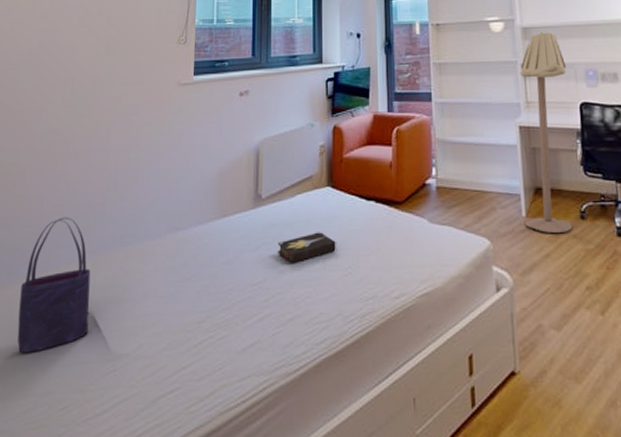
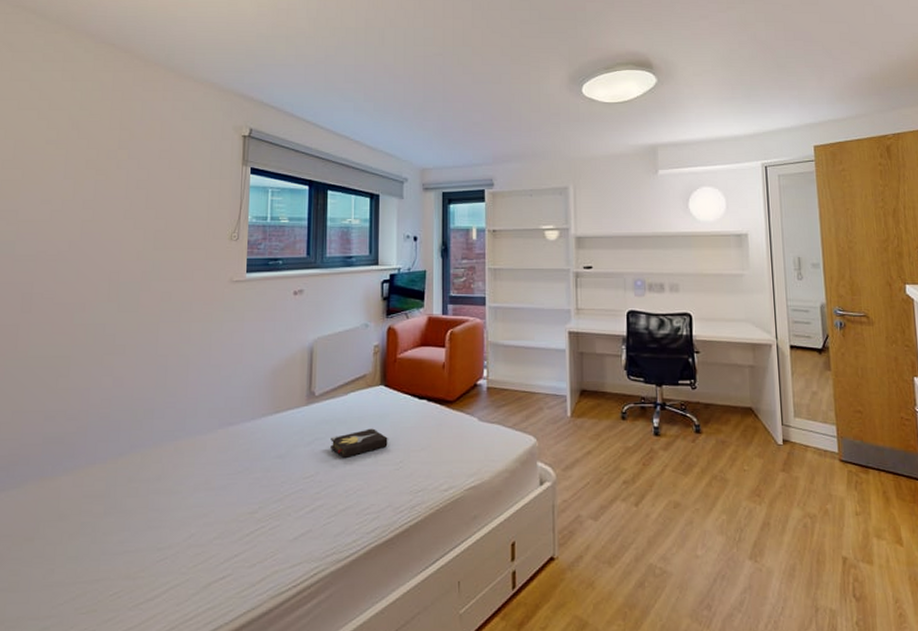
tote bag: present [17,217,91,354] -> none [64,411,140,543]
floor lamp: present [519,32,573,233] -> none [570,242,616,432]

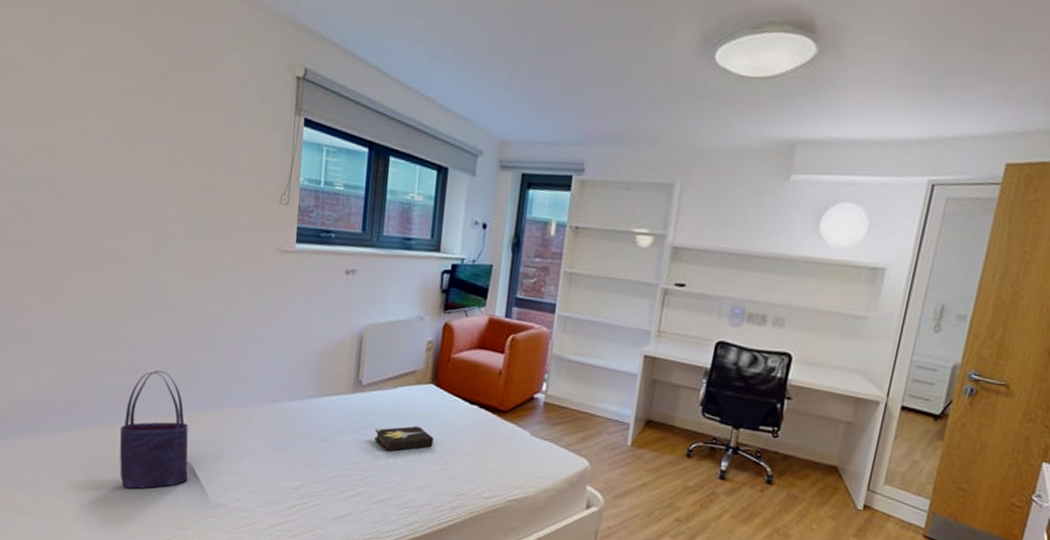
tote bag: none [64,411,140,543] -> present [120,370,188,489]

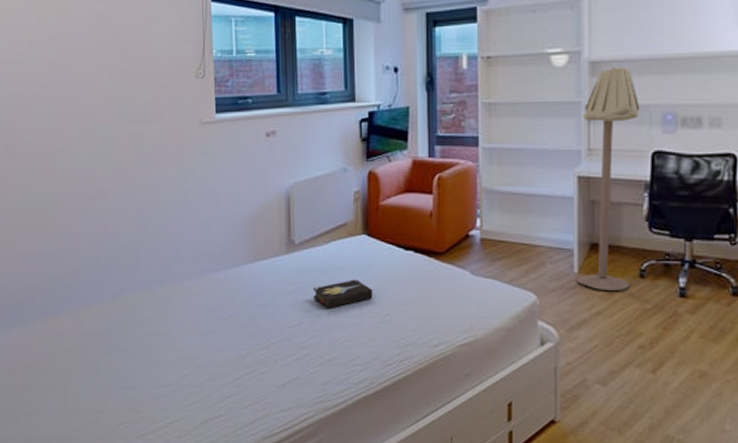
tote bag: present [120,370,188,489] -> none [68,255,136,377]
floor lamp: none [628,255,712,467] -> present [577,67,640,291]

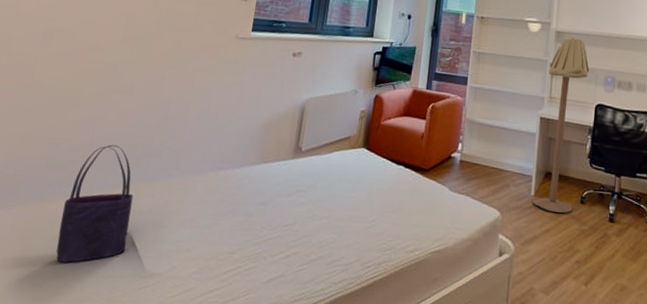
tote bag: none [68,255,136,377] -> present [56,144,134,263]
hardback book: present [313,278,374,310] -> none [310,186,365,212]

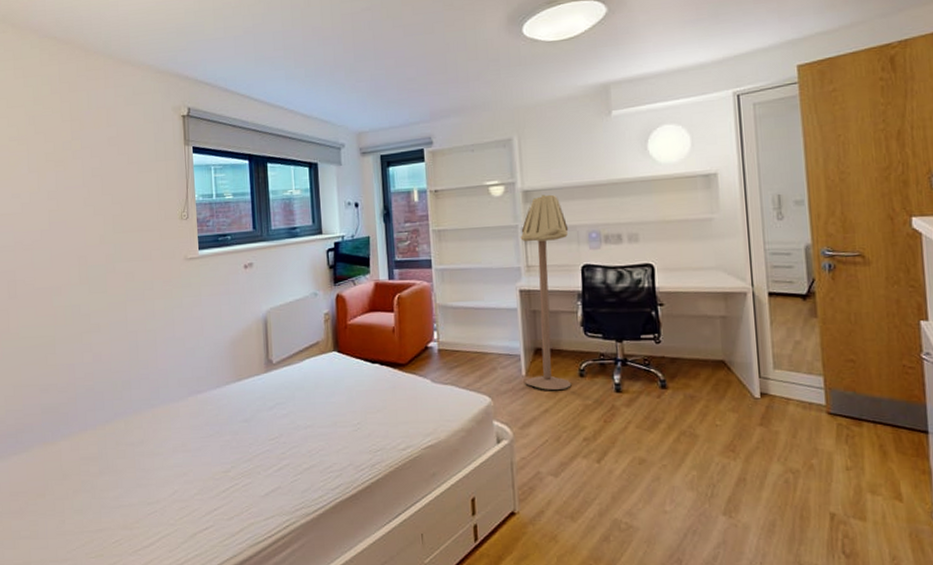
tote bag: present [56,144,134,263] -> none [65,383,128,499]

